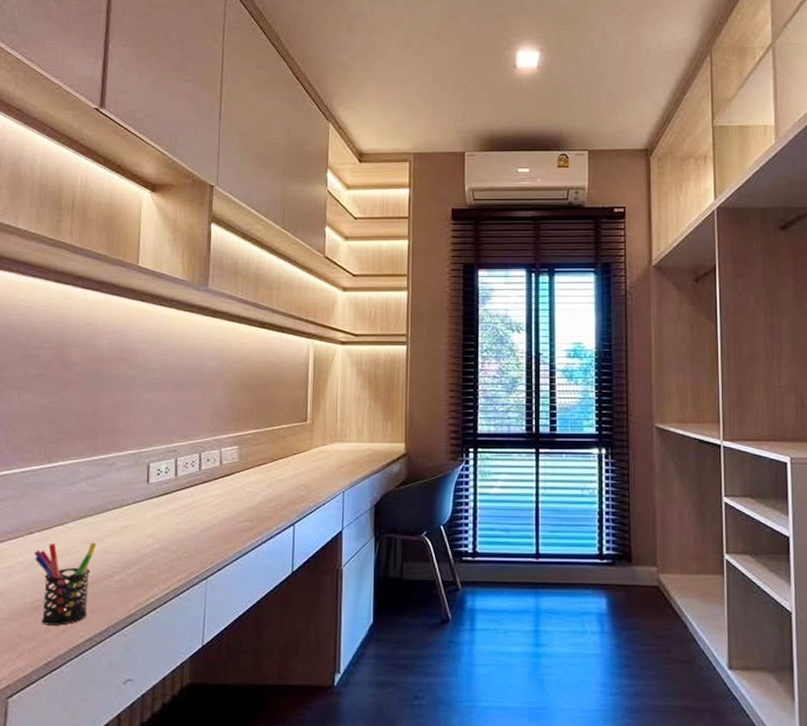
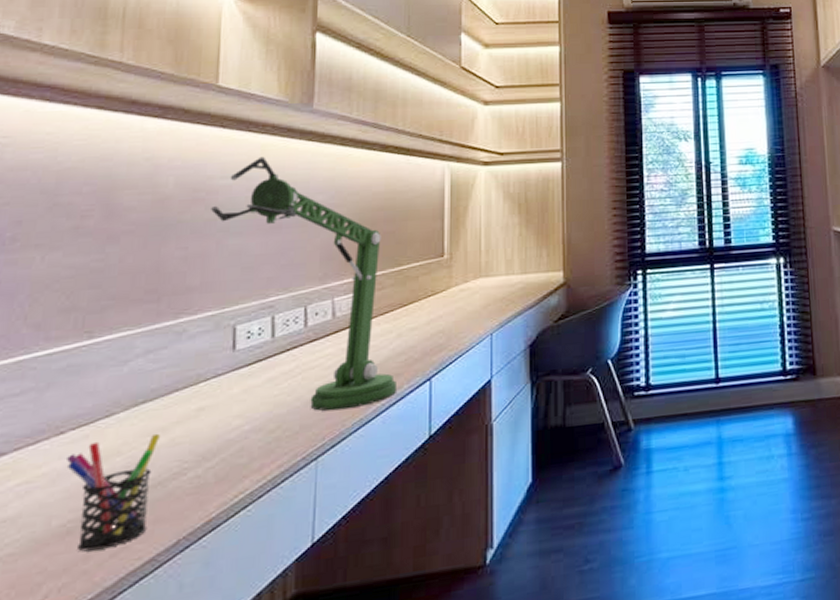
desk lamp: none [133,327,267,541] -> present [211,156,396,411]

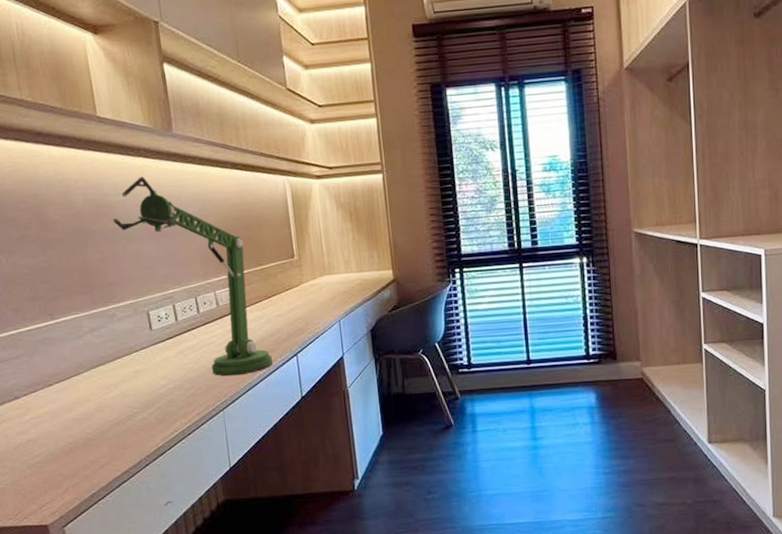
pen holder: present [65,433,161,552] -> none [57,388,120,464]

